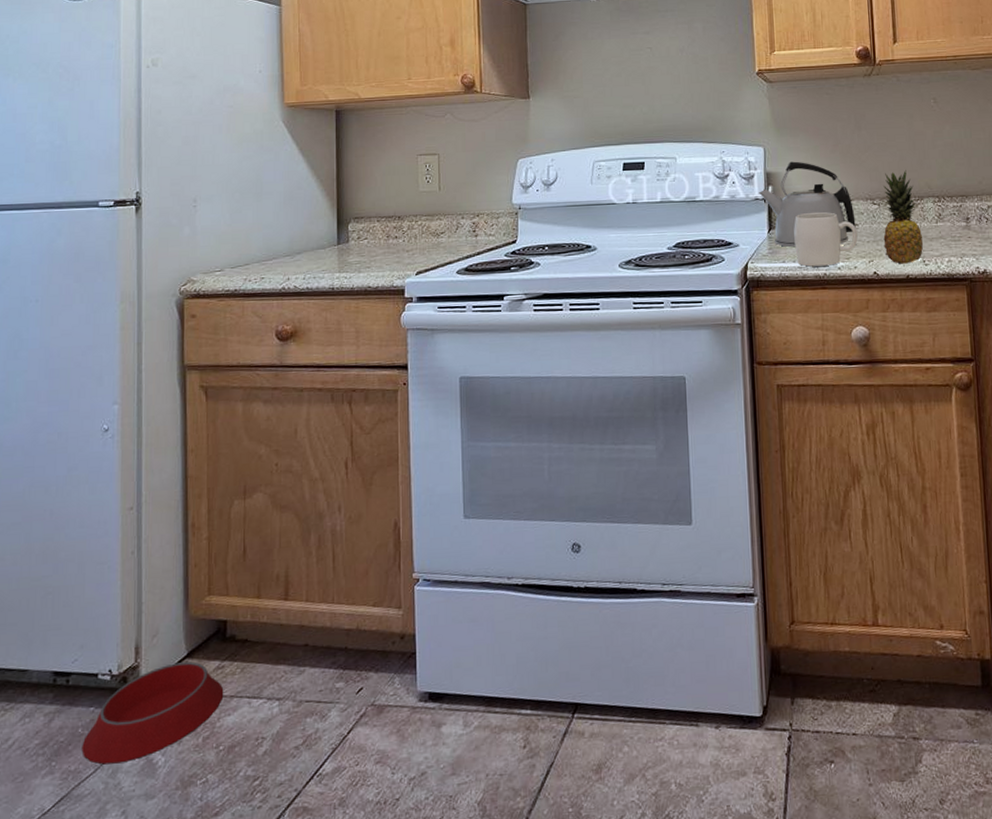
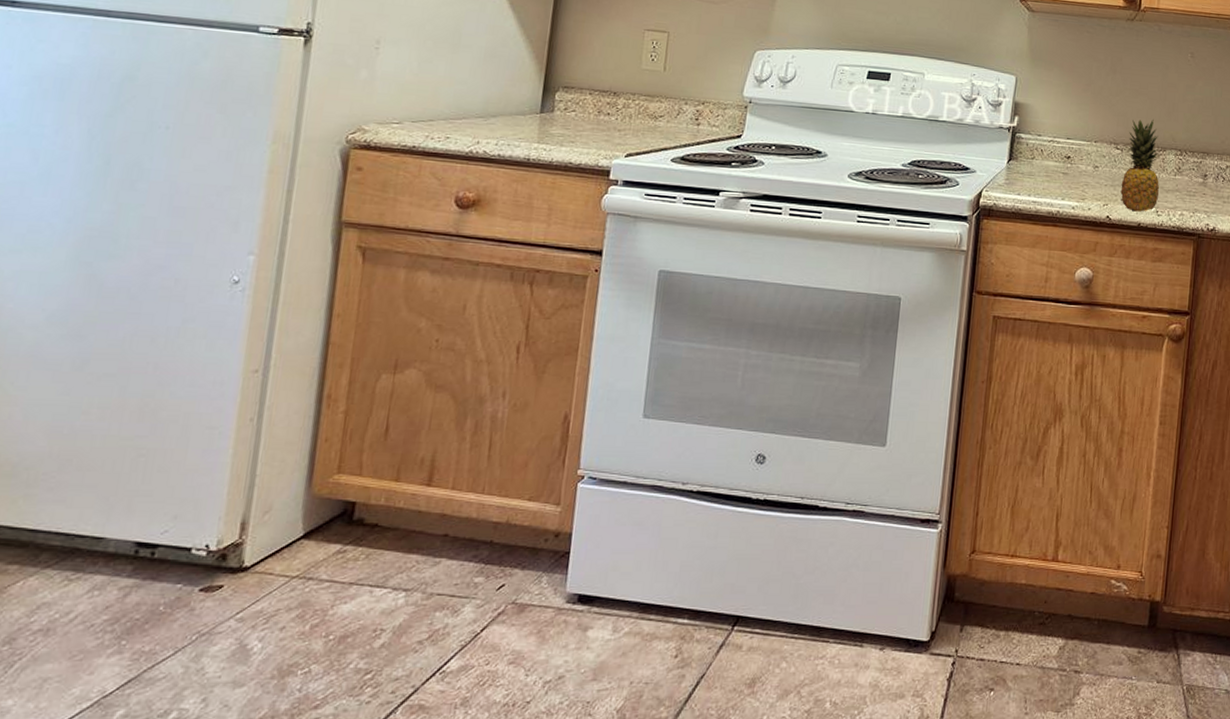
pet bowl: present [82,661,224,765] -> none [160,543,343,647]
kettle: present [759,161,856,248] -> none [1004,94,1097,184]
mug: present [794,212,858,267] -> none [1032,148,1097,204]

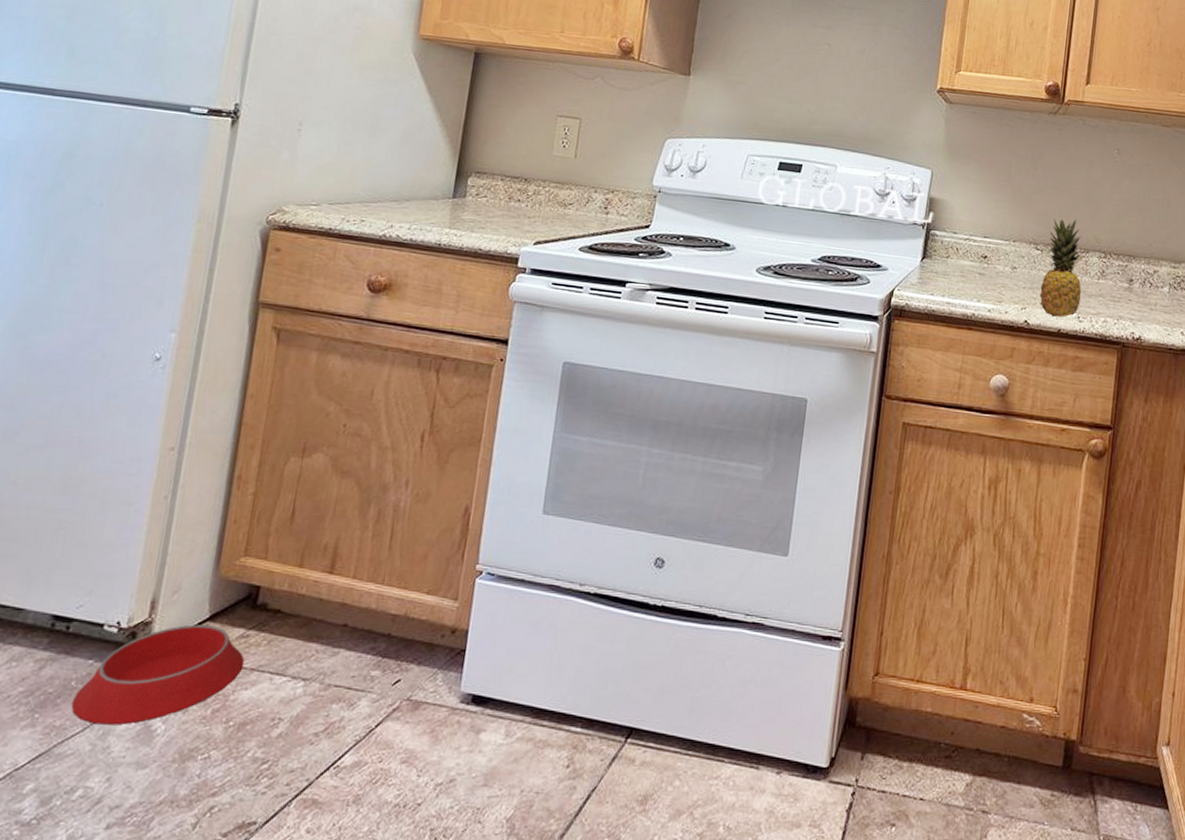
pet bowl: none [160,543,343,647] -> present [71,624,245,725]

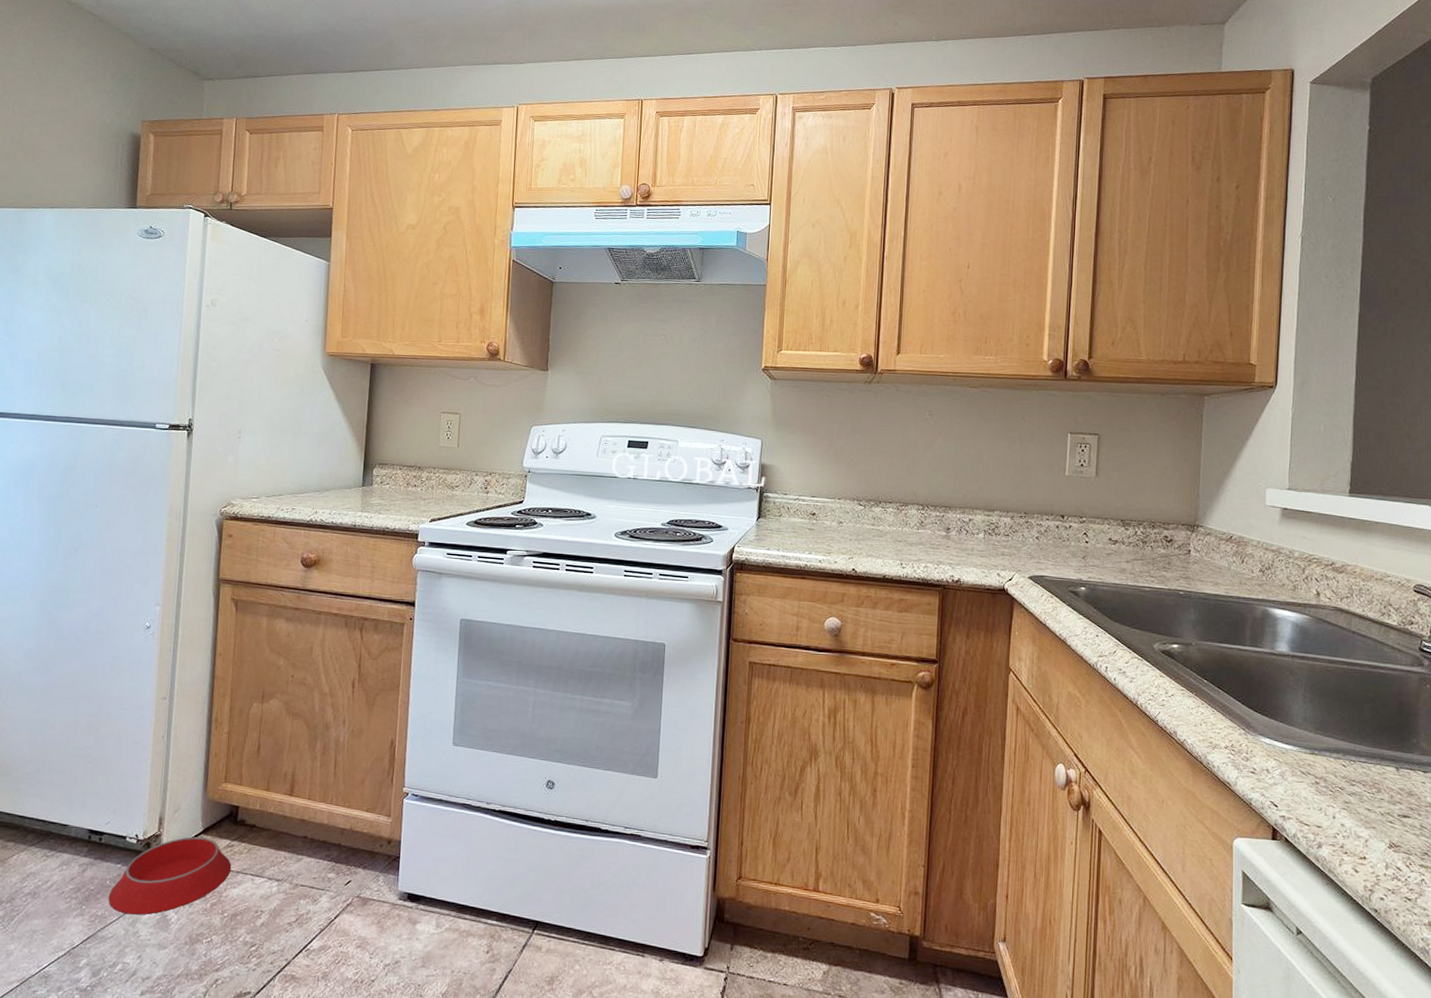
fruit: present [1039,218,1082,317] -> none [865,475,903,565]

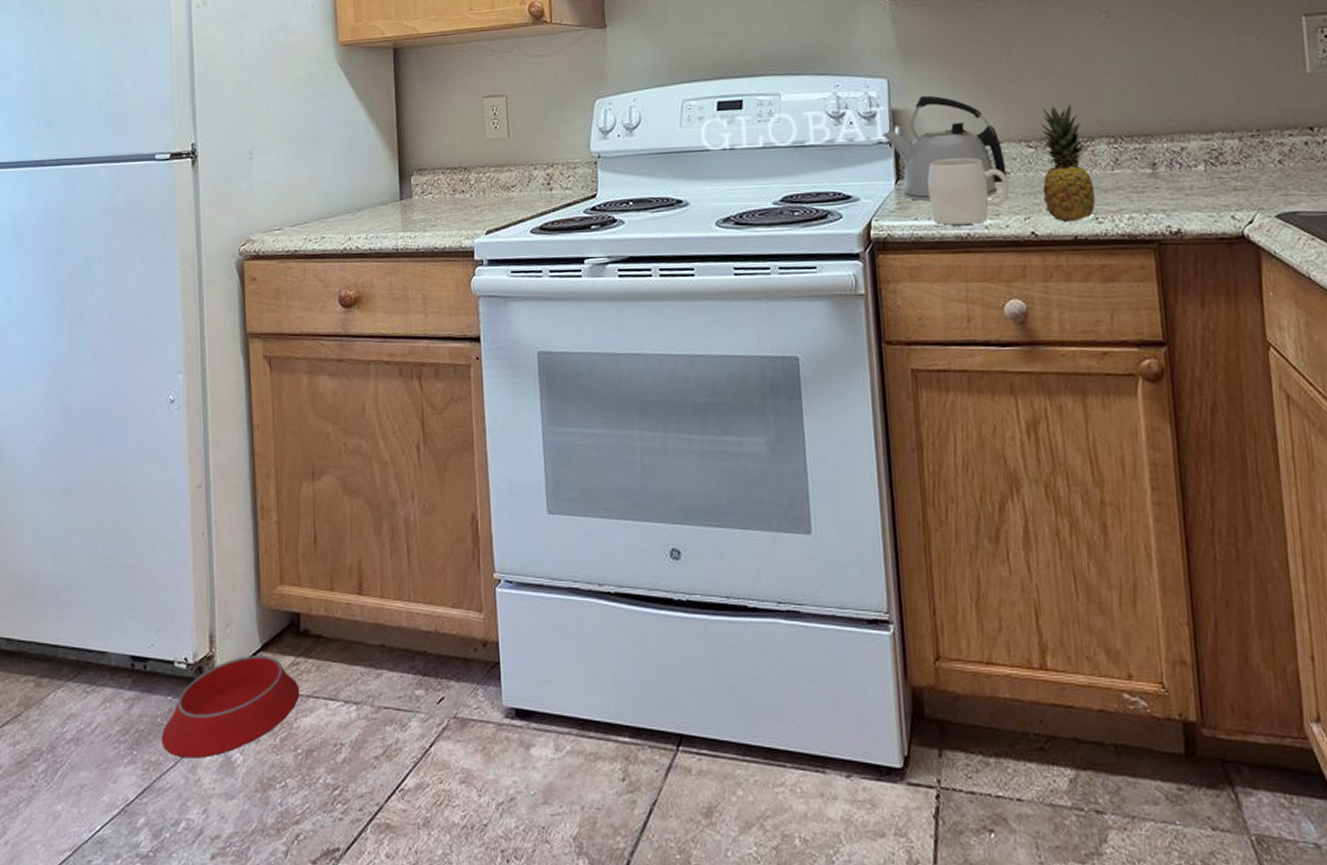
kettle: none [752,456,841,539] -> present [883,95,1007,202]
mug: none [780,506,841,558] -> present [927,157,1010,225]
fruit: none [865,475,903,565] -> present [1041,102,1096,222]

